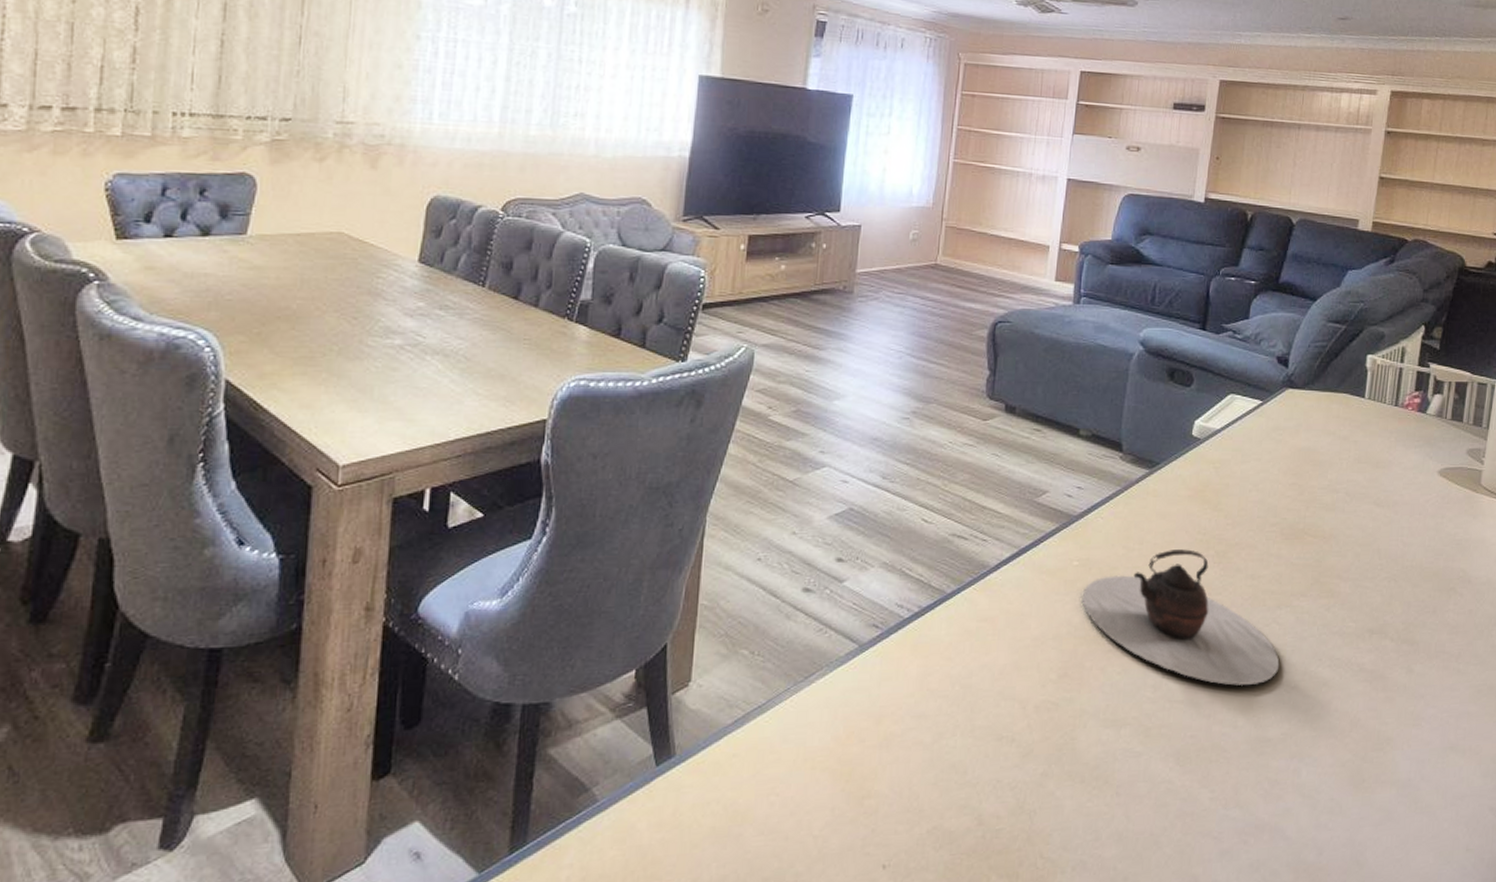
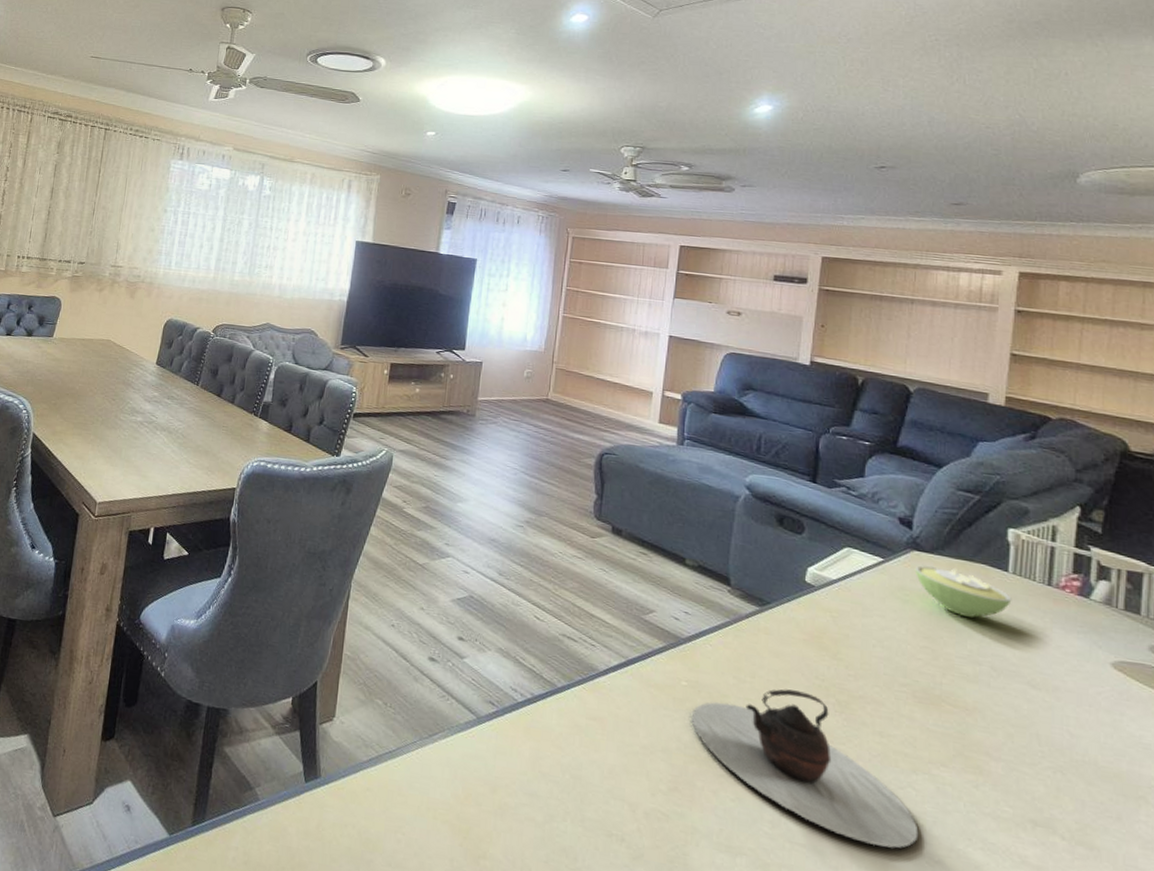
sugar bowl: none [1288,402,1366,449] -> present [914,565,1012,618]

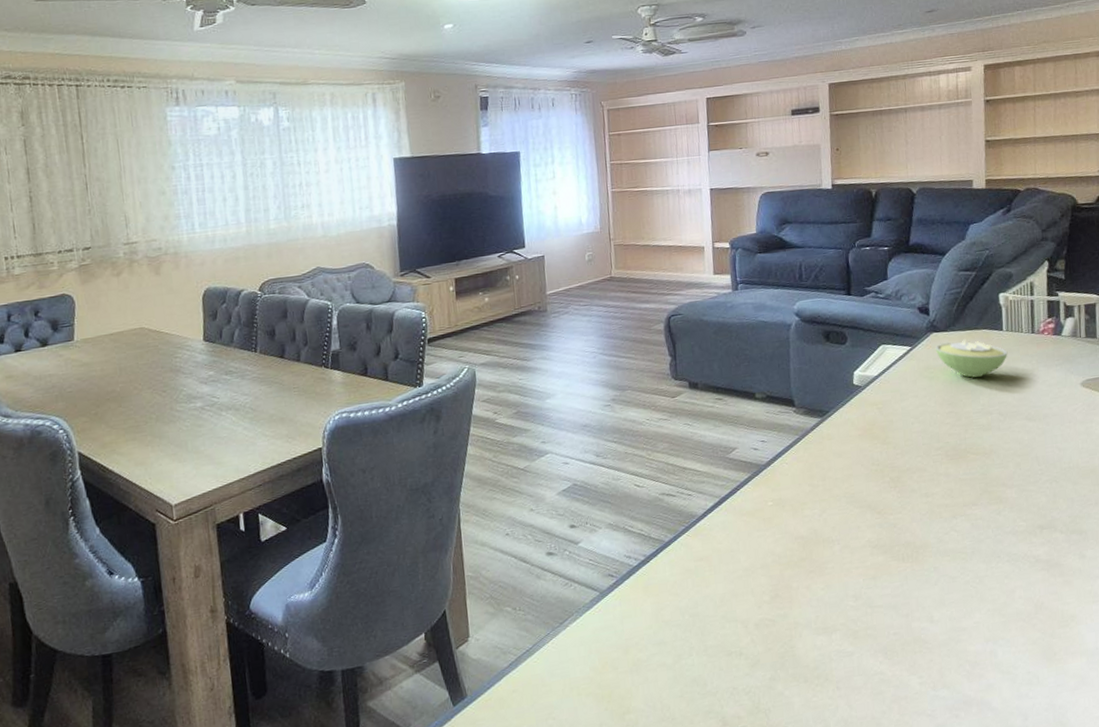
teapot: present [691,689,919,848] -> none [780,479,963,588]

